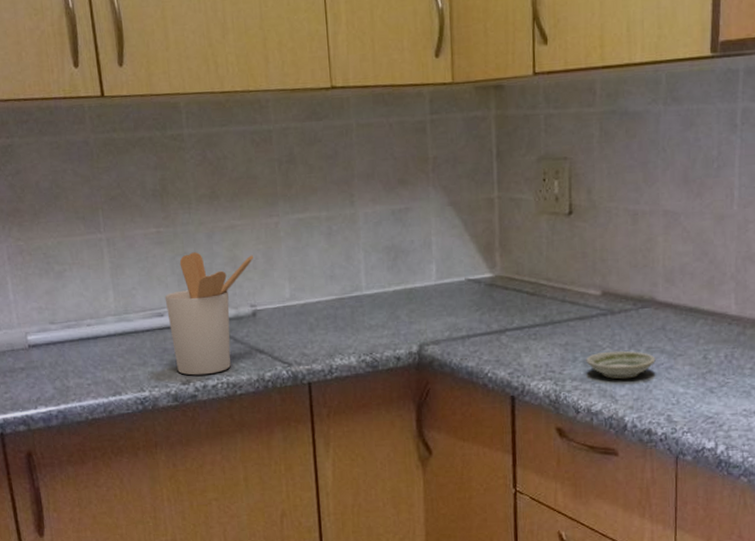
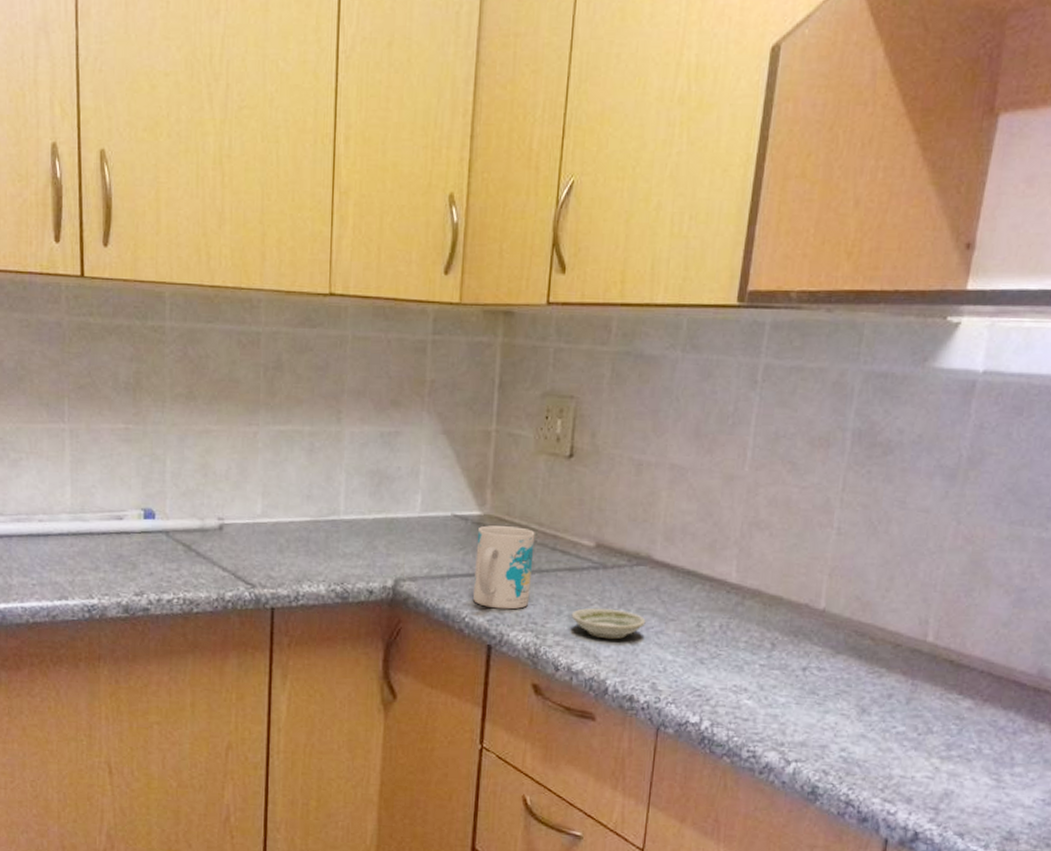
utensil holder: present [164,252,253,376] -> none [126,454,226,588]
mug: none [491,284,546,362] -> present [473,525,535,610]

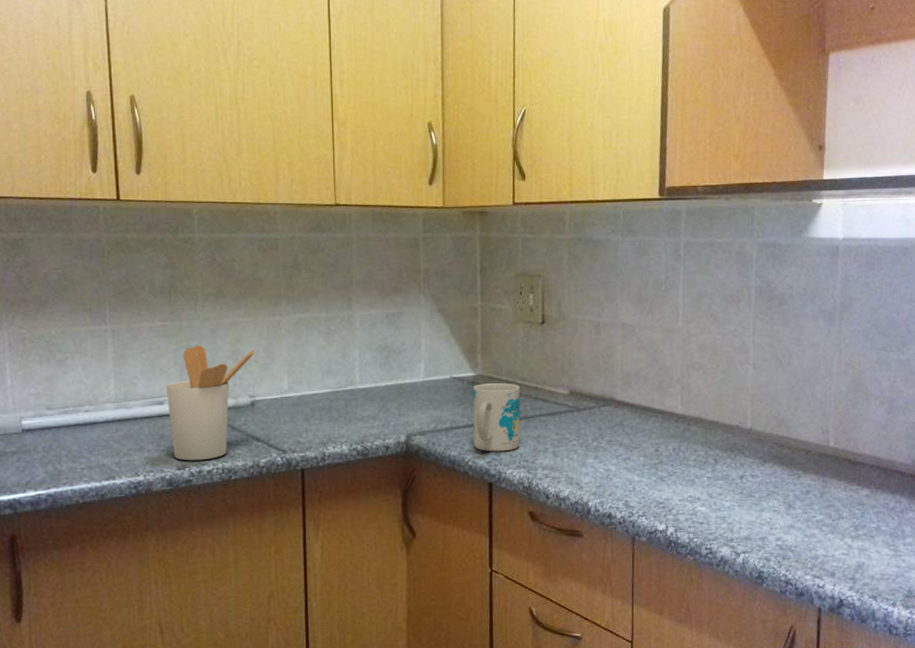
utensil holder: none [126,454,226,588] -> present [166,345,255,461]
saucer: present [571,607,646,640] -> none [555,443,615,469]

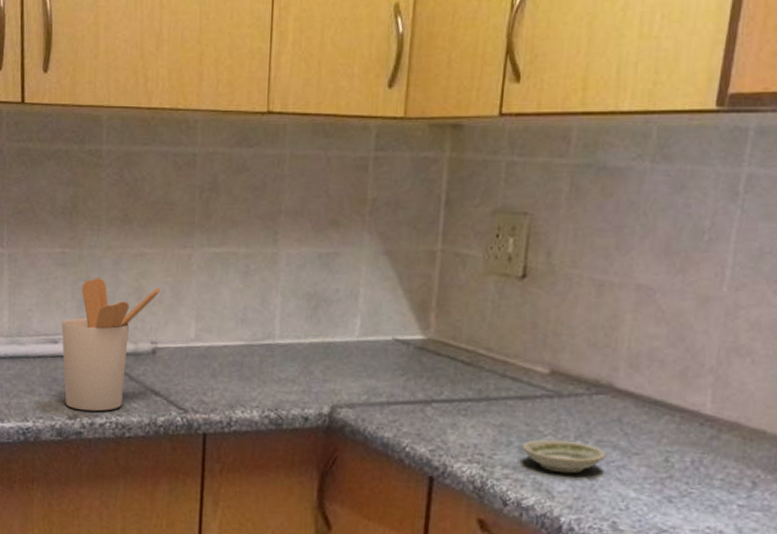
mug: present [473,383,521,452] -> none [415,350,483,440]
saucer: none [555,443,615,469] -> present [522,439,606,474]

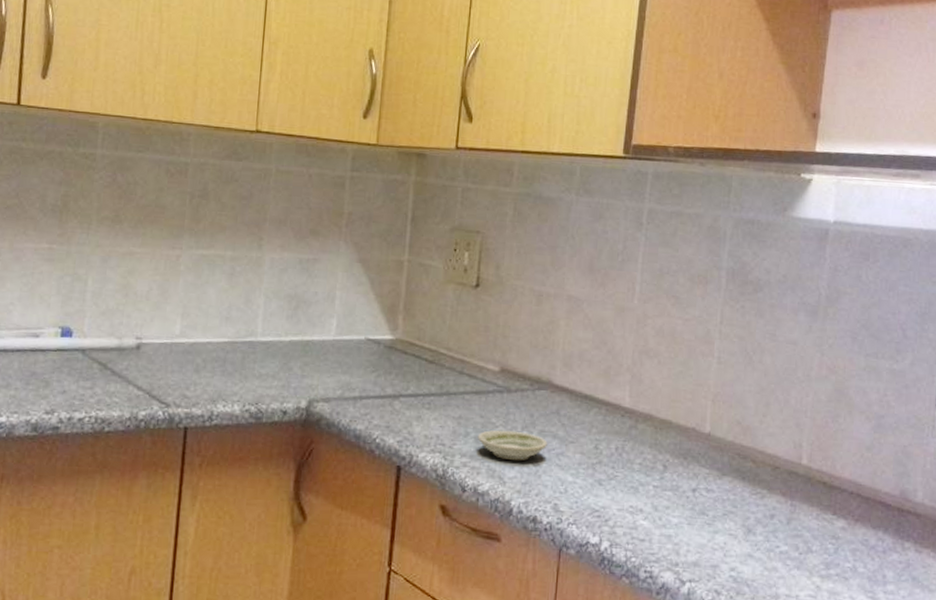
utensil holder: present [61,278,160,412] -> none [43,274,148,406]

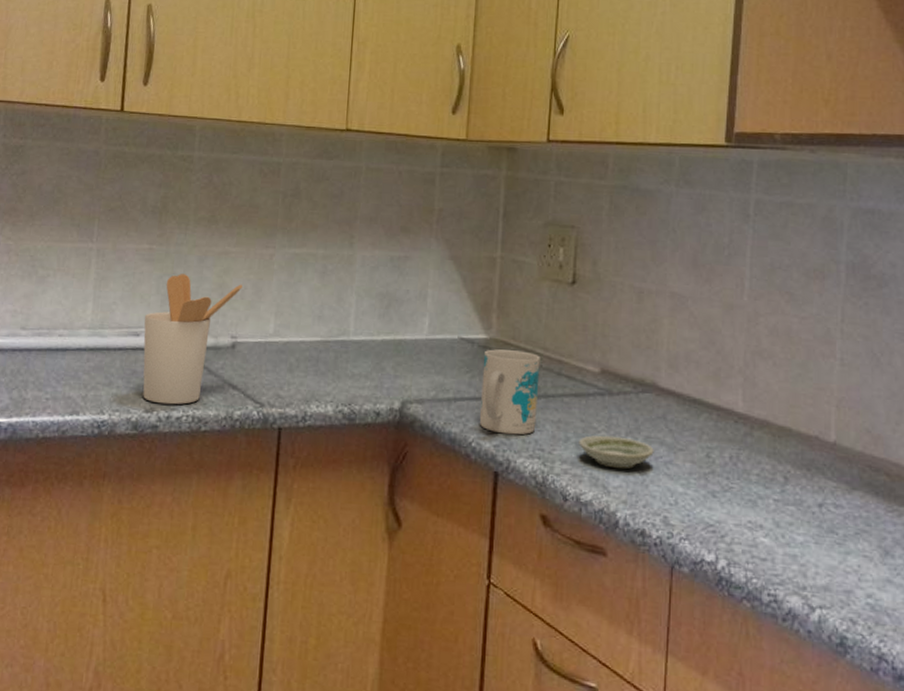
utensil holder: none [43,274,148,406] -> present [143,274,242,405]
mug: none [384,349,444,431] -> present [480,349,540,435]

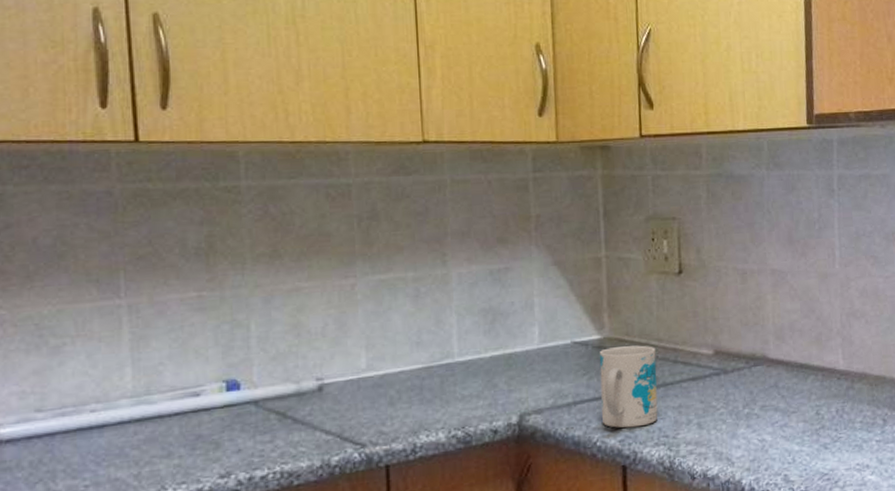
utensil holder: present [143,274,242,405] -> none [203,319,322,466]
saucer: present [578,435,654,469] -> none [700,410,770,441]

